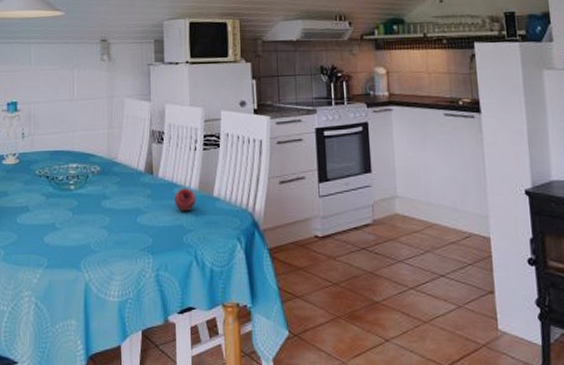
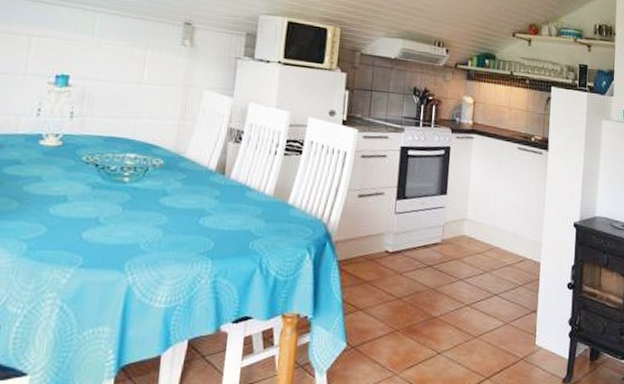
fruit: present [174,188,197,212] -> none [245,192,270,217]

